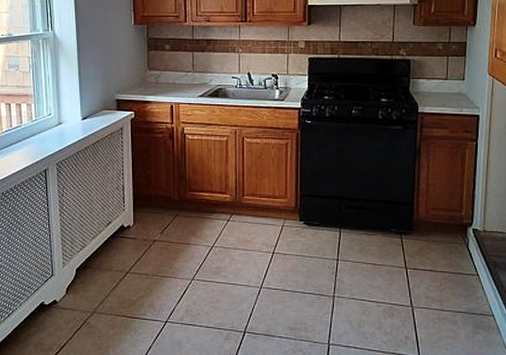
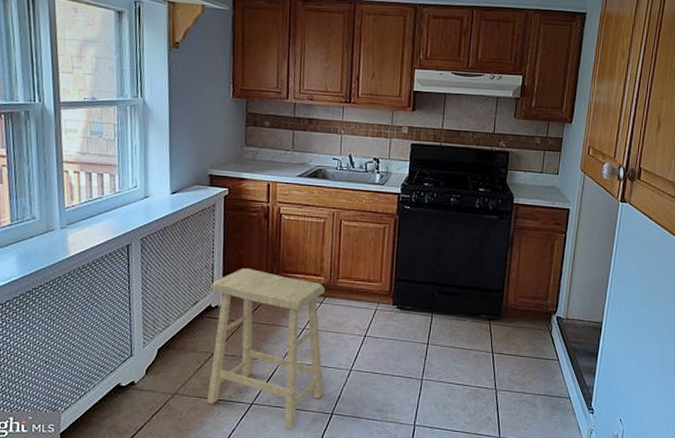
stool: none [123,188,236,348] -> present [207,268,325,430]

